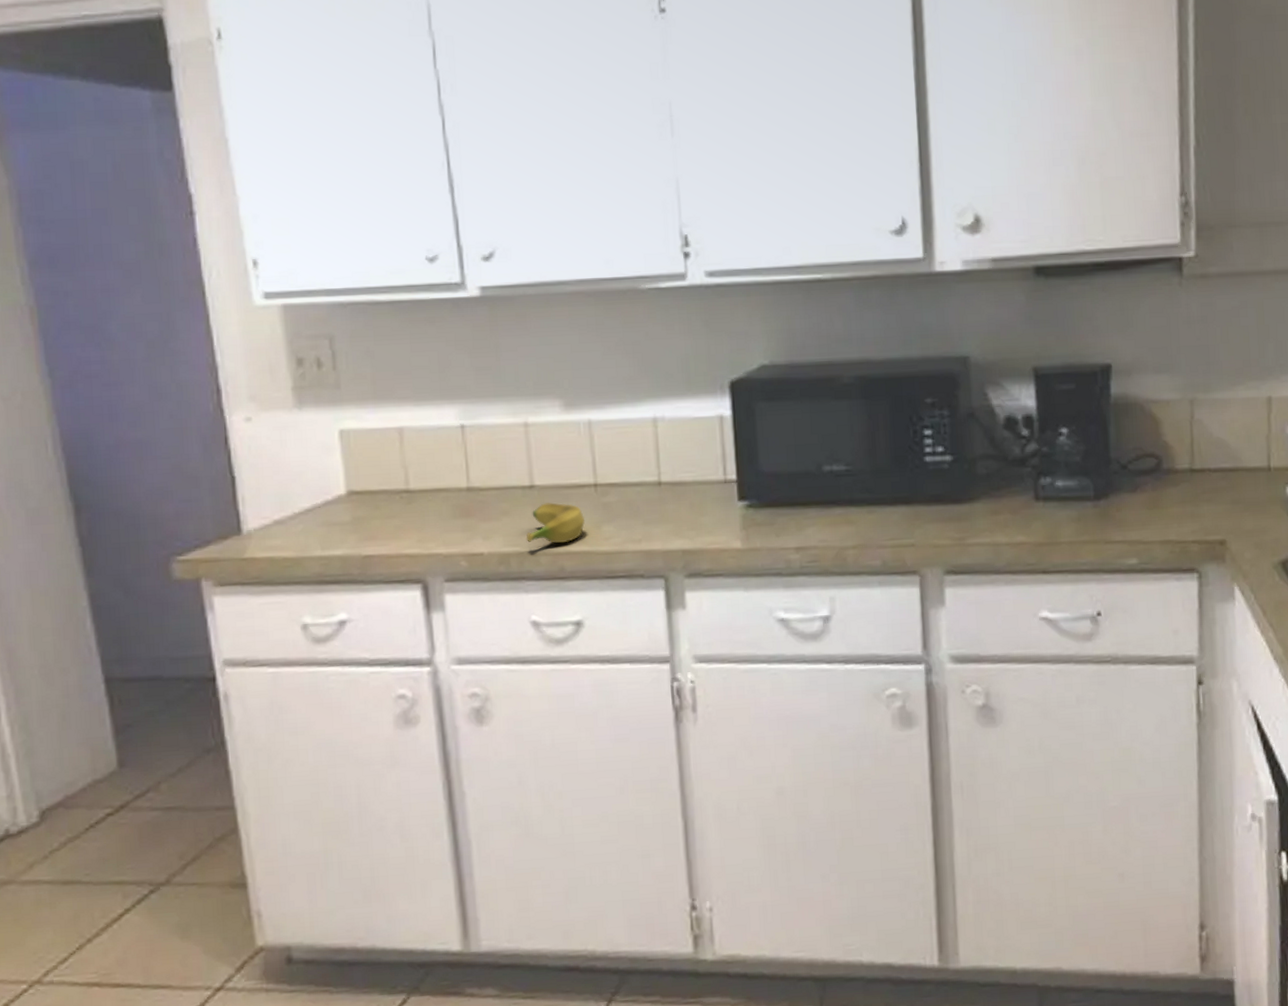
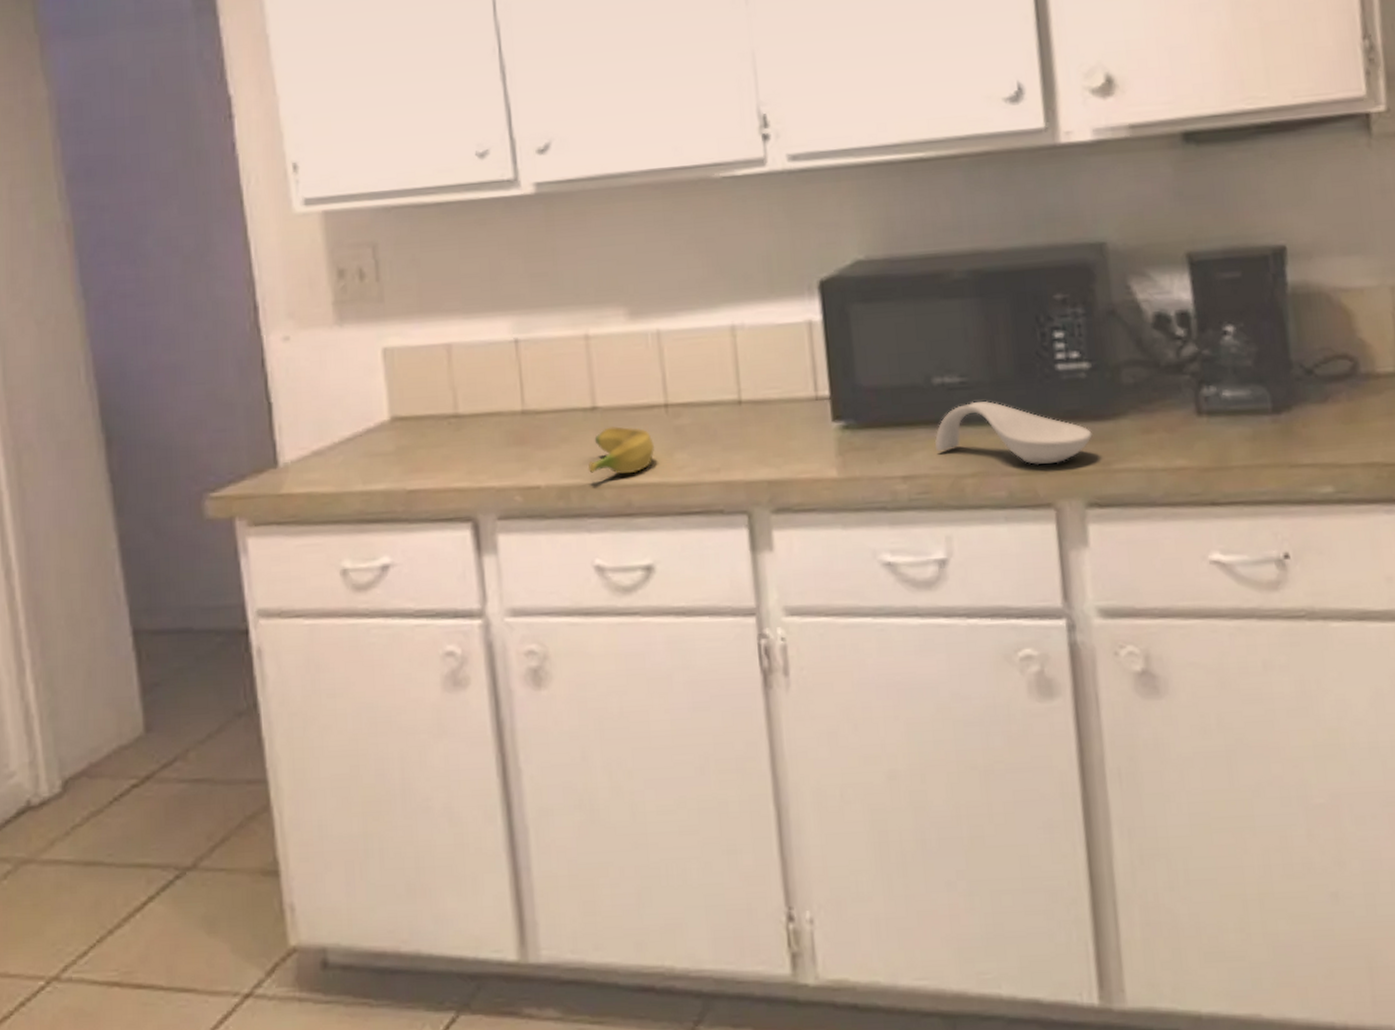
spoon rest: none [823,486,952,539] -> present [934,401,1092,464]

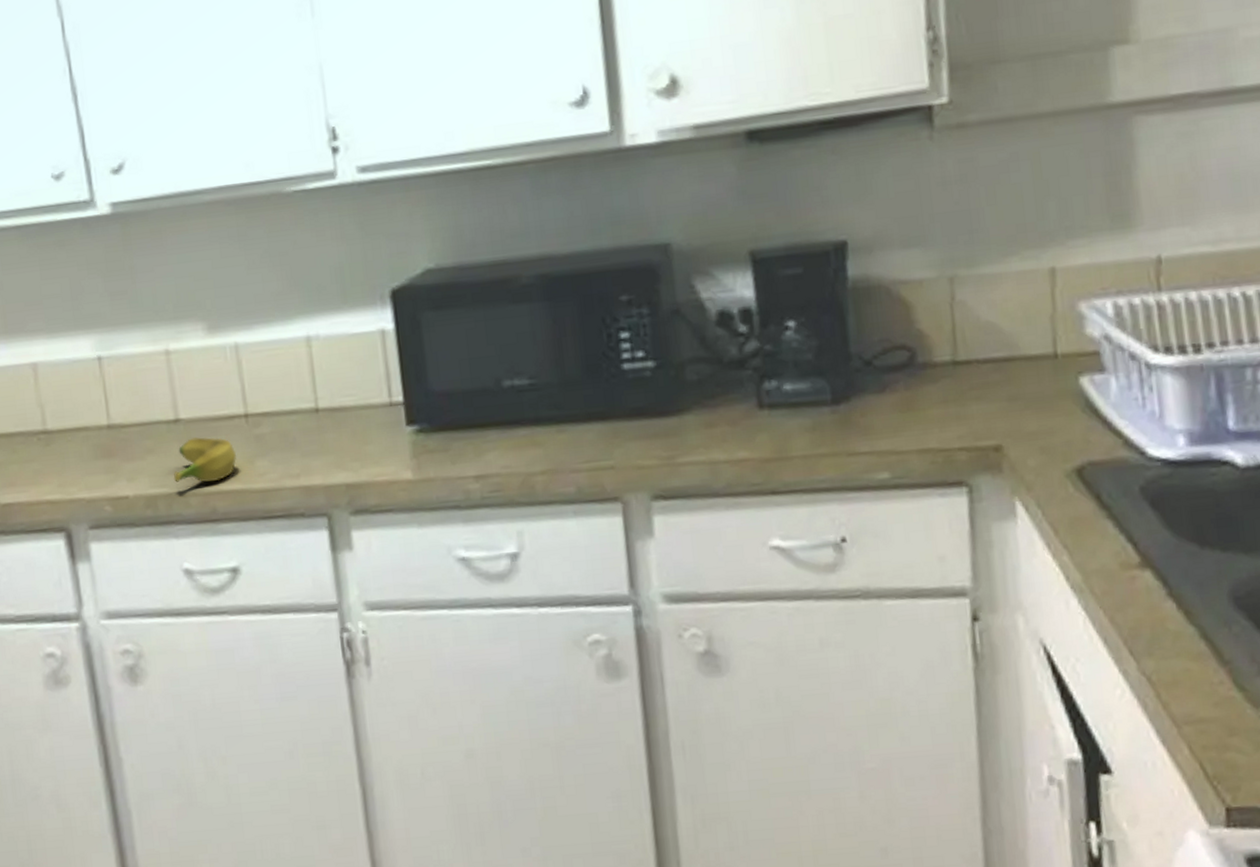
spoon rest: present [934,401,1092,464] -> none [505,402,657,461]

